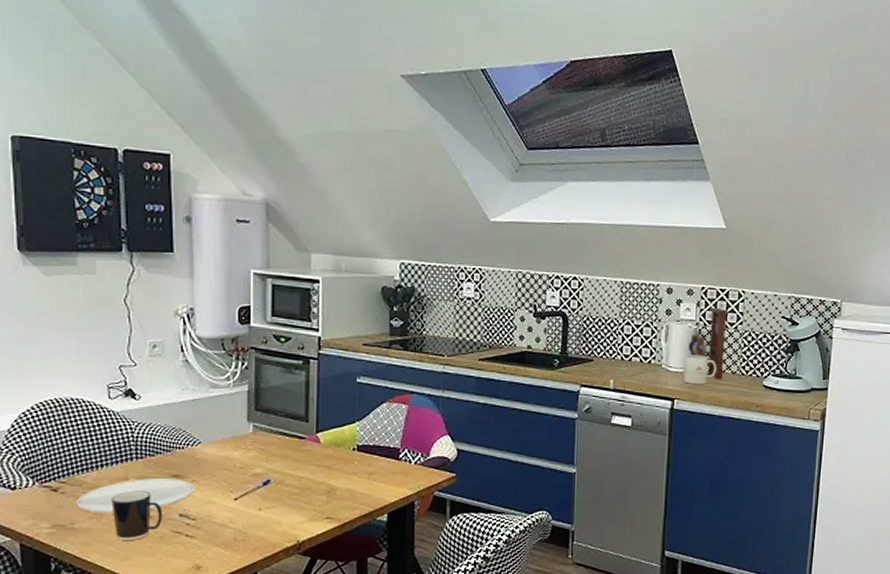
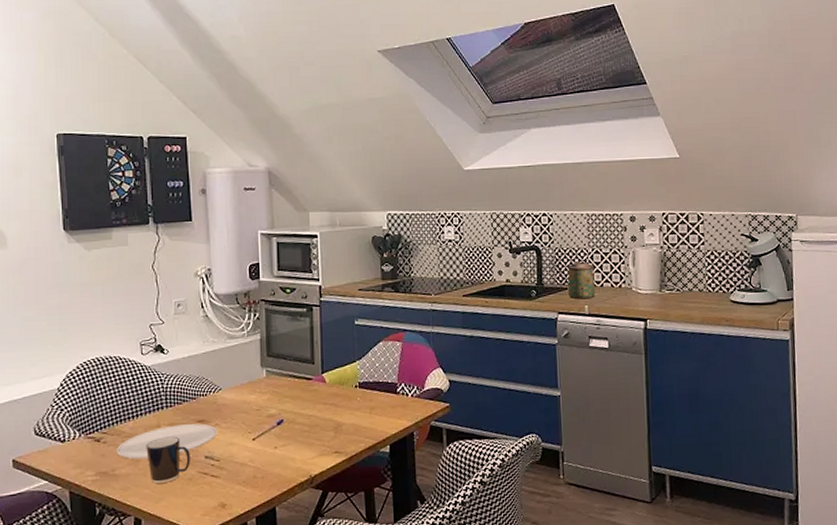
canister: none [593,332,623,373] -> present [567,261,595,300]
mug: present [683,354,717,384] -> none [652,276,685,304]
paper towel holder: present [689,307,729,379] -> none [655,230,691,298]

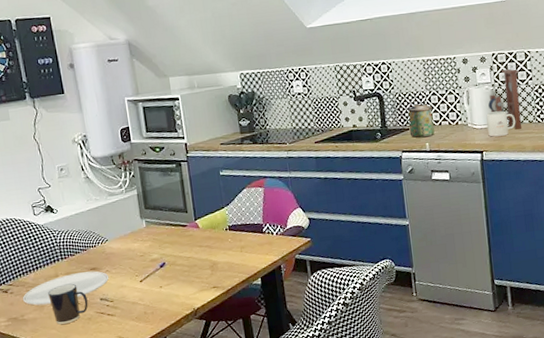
mug: none [652,276,685,304] -> present [486,111,516,137]
paper towel holder: none [655,230,691,298] -> present [488,68,521,130]

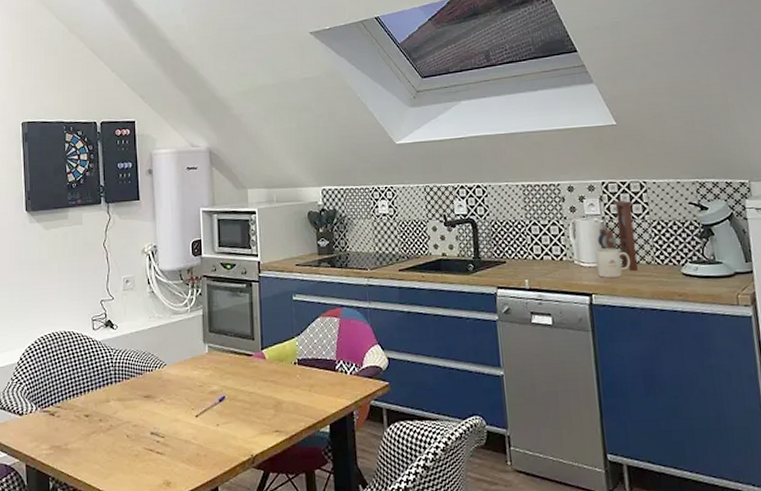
plate: present [22,271,109,306] -> none [68,399,163,435]
mug: present [48,283,88,325] -> none [96,411,137,460]
canister: present [408,103,435,138] -> none [505,234,535,274]

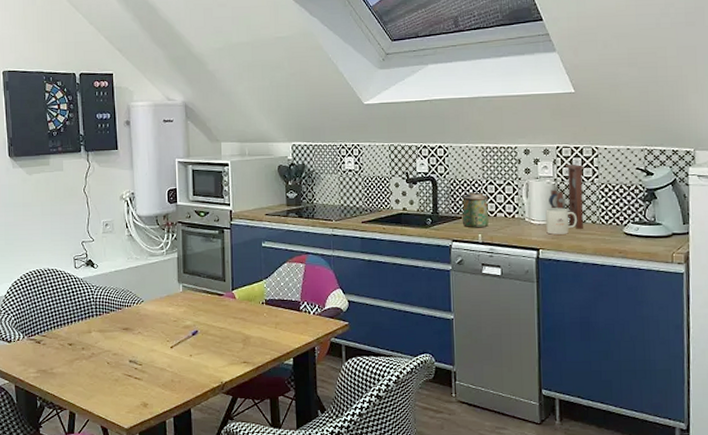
canister: none [505,234,535,274] -> present [462,192,489,228]

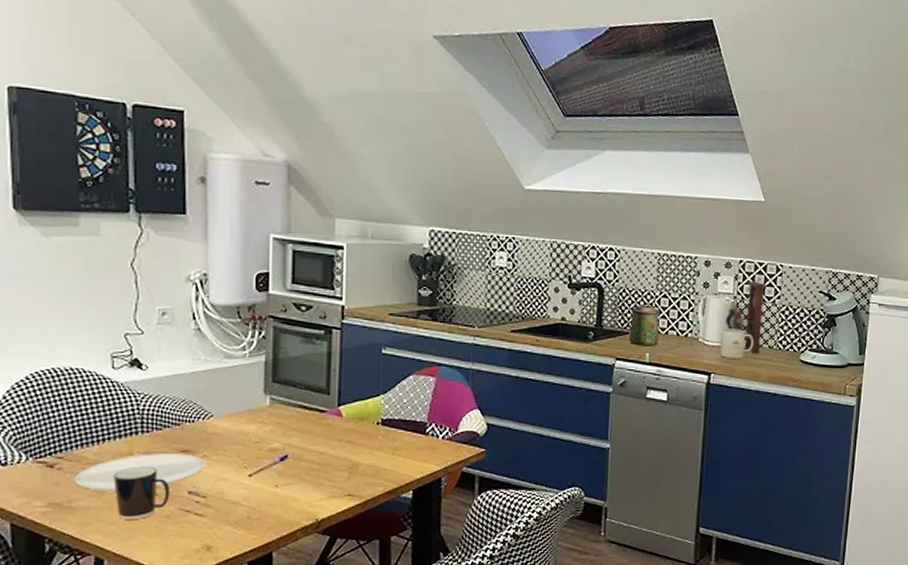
plate: none [53,331,141,361] -> present [74,454,206,492]
mug: none [79,341,117,383] -> present [113,466,170,521]

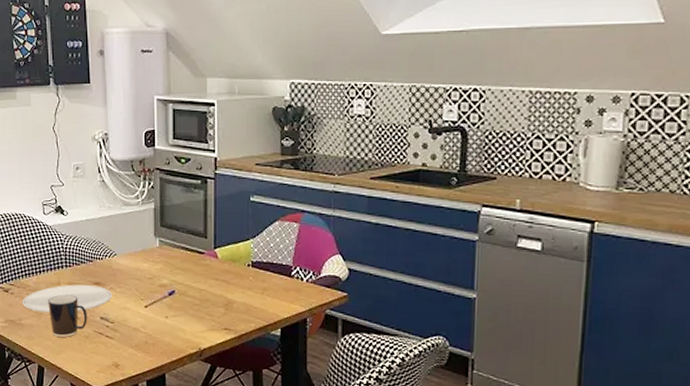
canister: present [628,304,660,346] -> none [496,147,532,192]
mug: present [720,328,755,358] -> none [606,171,651,205]
paper towel holder: present [726,280,767,354] -> none [613,116,667,199]

